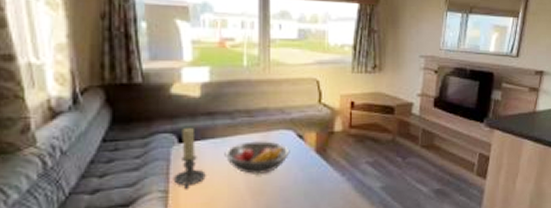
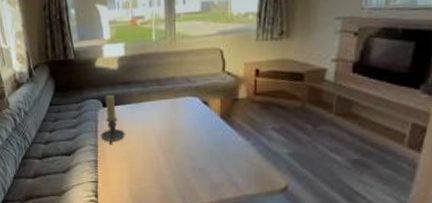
fruit bowl: present [224,141,290,176] -> none [139,106,196,136]

